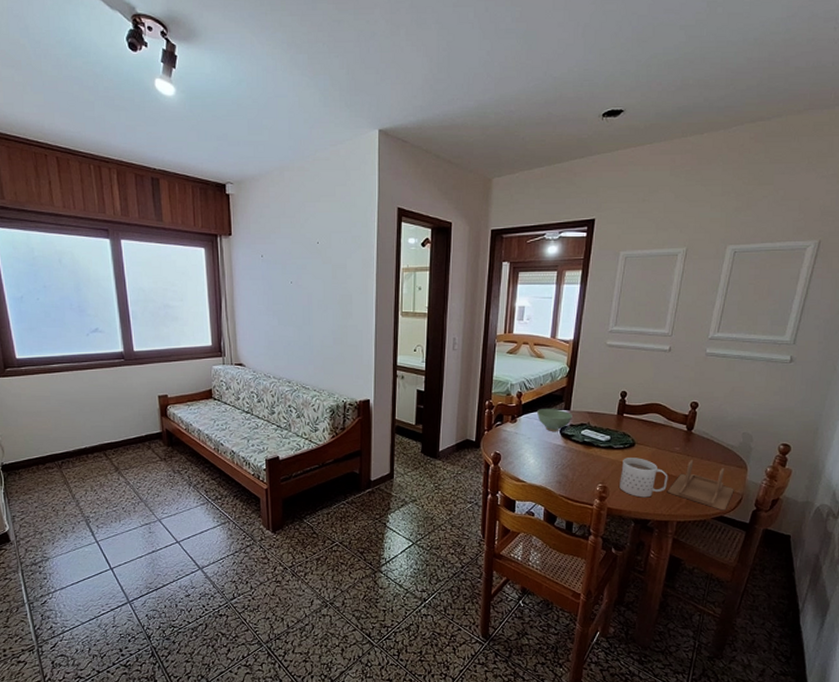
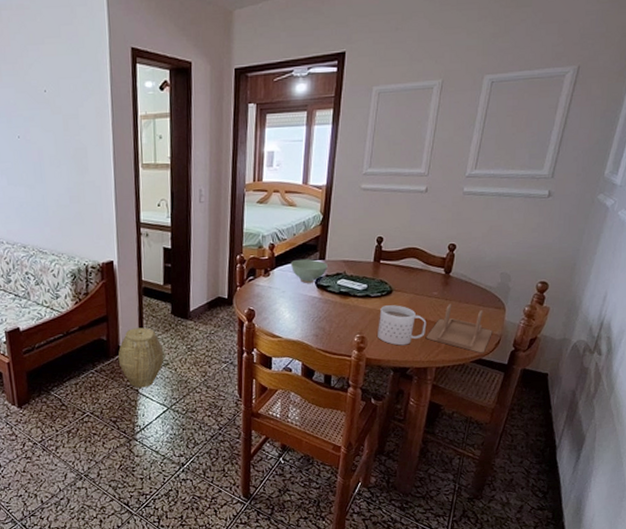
woven basket: none [368,464,412,521] -> present [118,327,164,388]

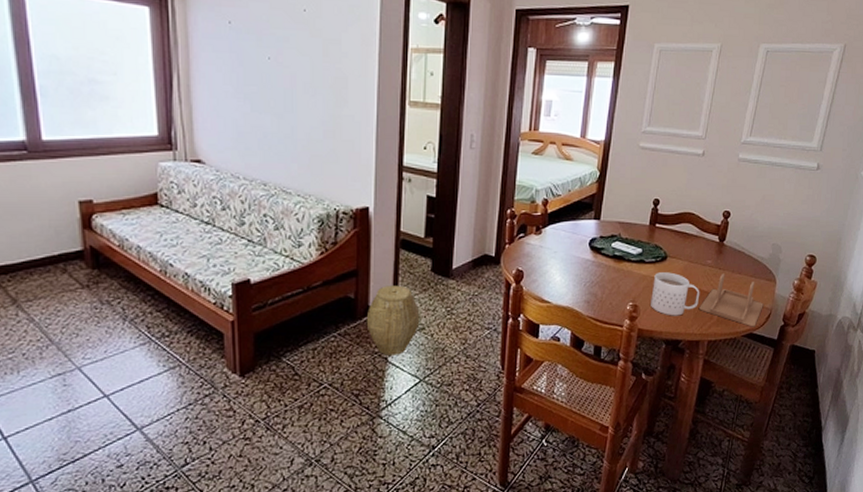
bowl: present [290,259,328,283] -> none [563,218,602,244]

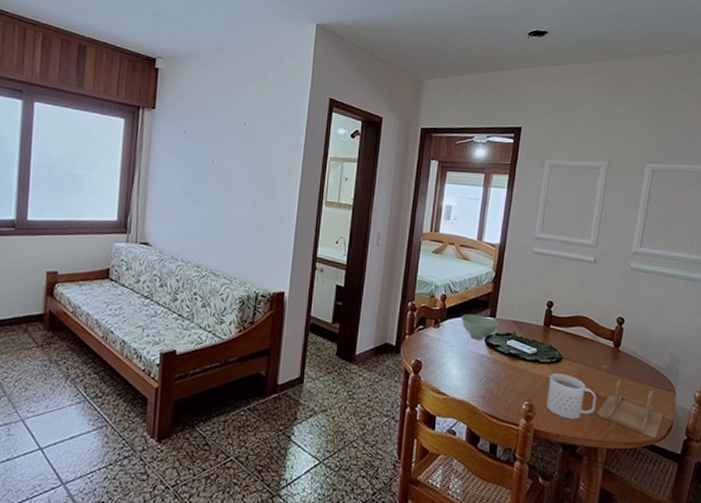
woven basket: present [366,285,420,356] -> none [273,366,323,435]
bowl: none [563,218,602,244] -> present [461,314,498,340]

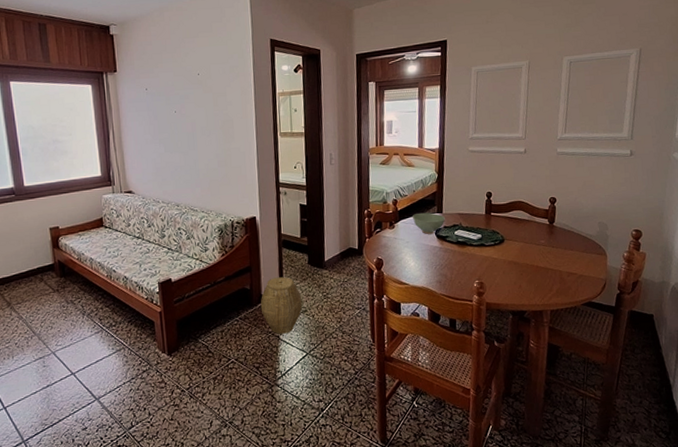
woven basket: none [273,366,323,435] -> present [260,276,303,334]
mug: present [547,373,597,420] -> none [494,252,538,291]
napkin holder: present [595,379,664,439] -> none [538,251,598,297]

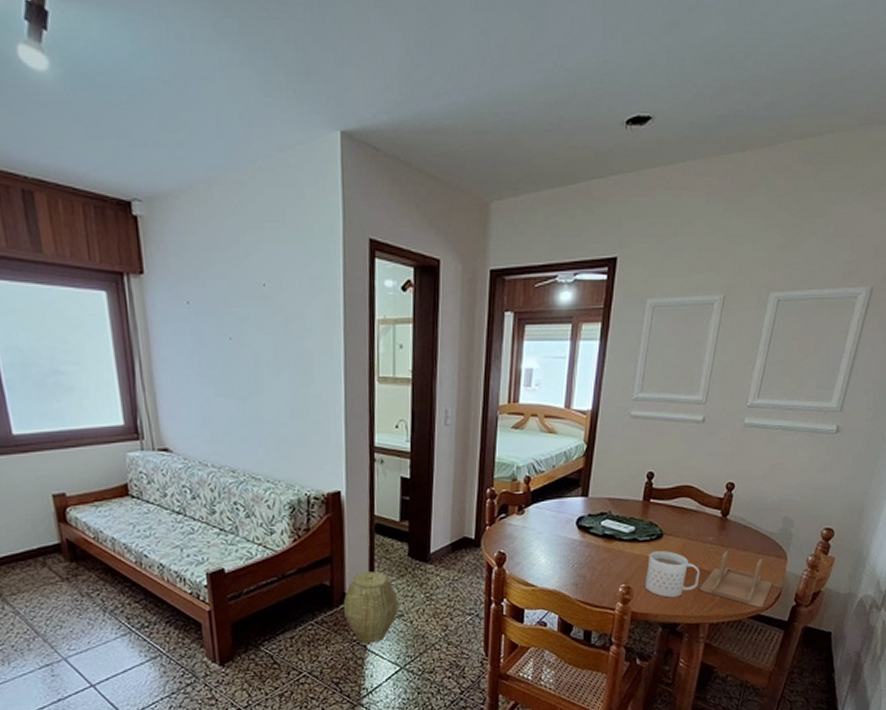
bowl: present [412,213,445,234] -> none [548,496,591,523]
mug: none [494,252,538,291] -> present [645,551,700,598]
napkin holder: none [538,251,598,297] -> present [698,551,772,608]

